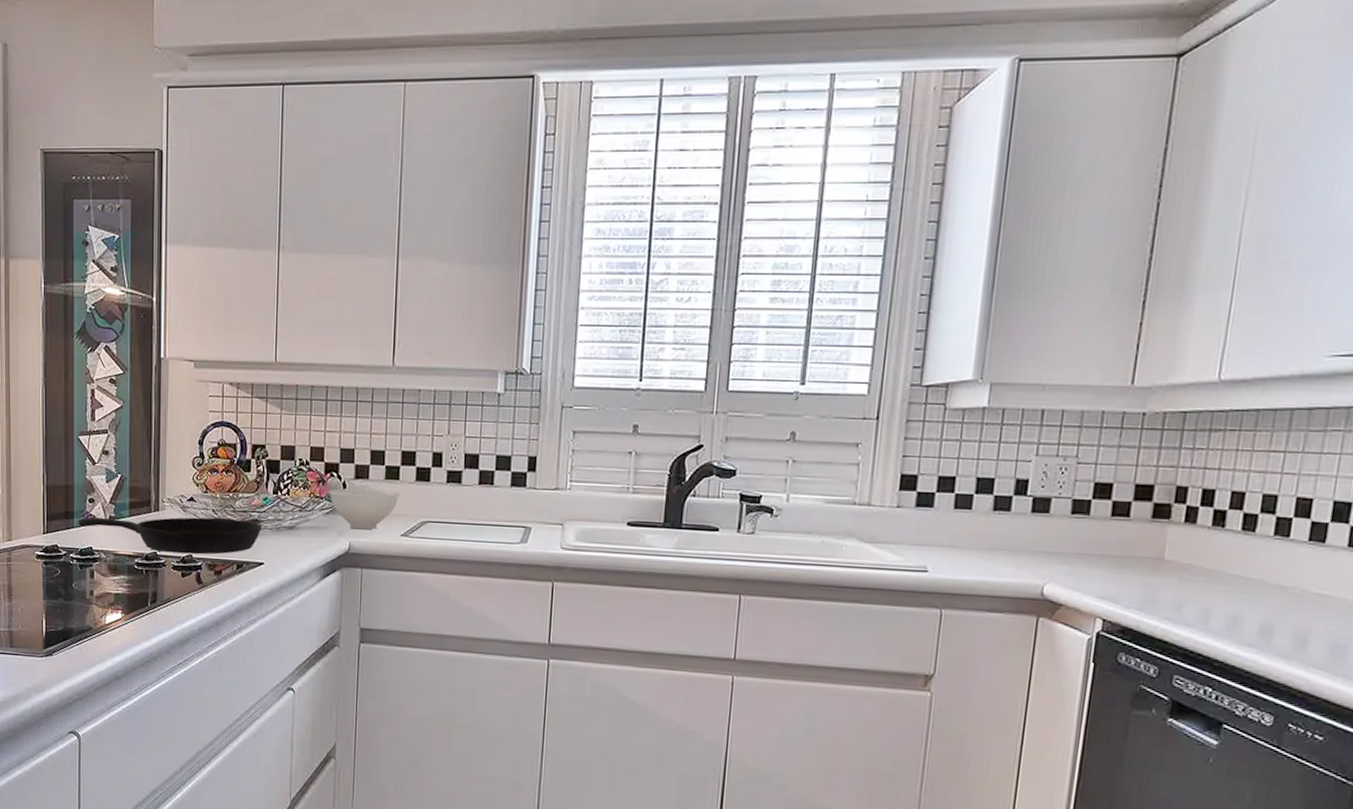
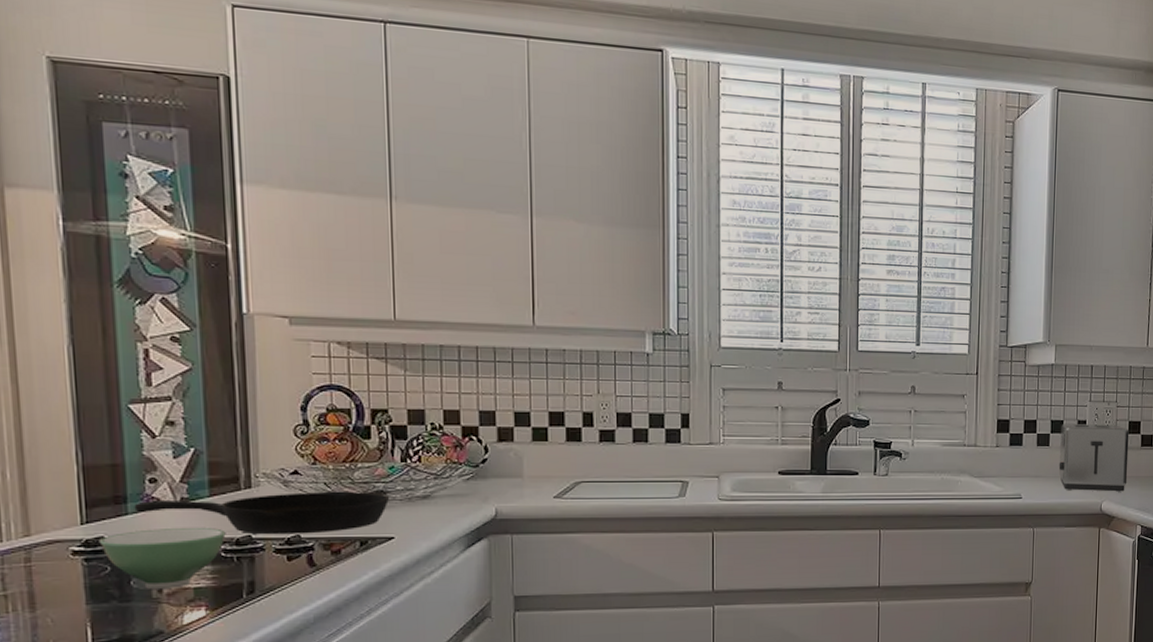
bowl: none [54,541,139,593] -> present [98,528,226,590]
bowl: present [329,488,400,530] -> none [468,453,549,494]
toaster: none [983,483,1094,574] -> present [1058,424,1129,492]

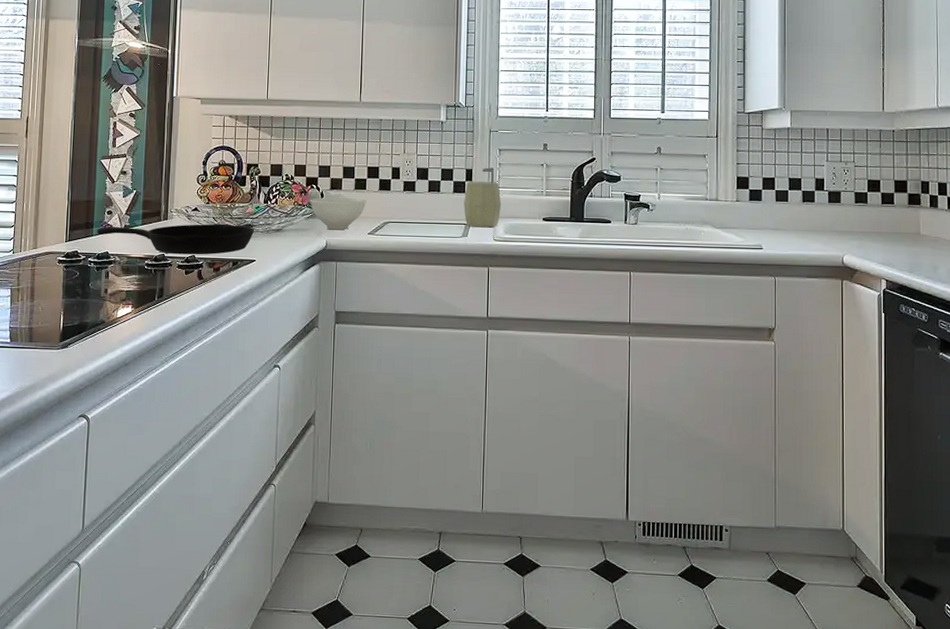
bowl: present [98,528,226,590] -> none [74,247,149,291]
bowl: none [468,453,549,494] -> present [309,197,367,230]
soap dispenser: none [679,411,728,485] -> present [464,167,502,228]
toaster: present [1058,424,1129,492] -> none [798,182,869,246]

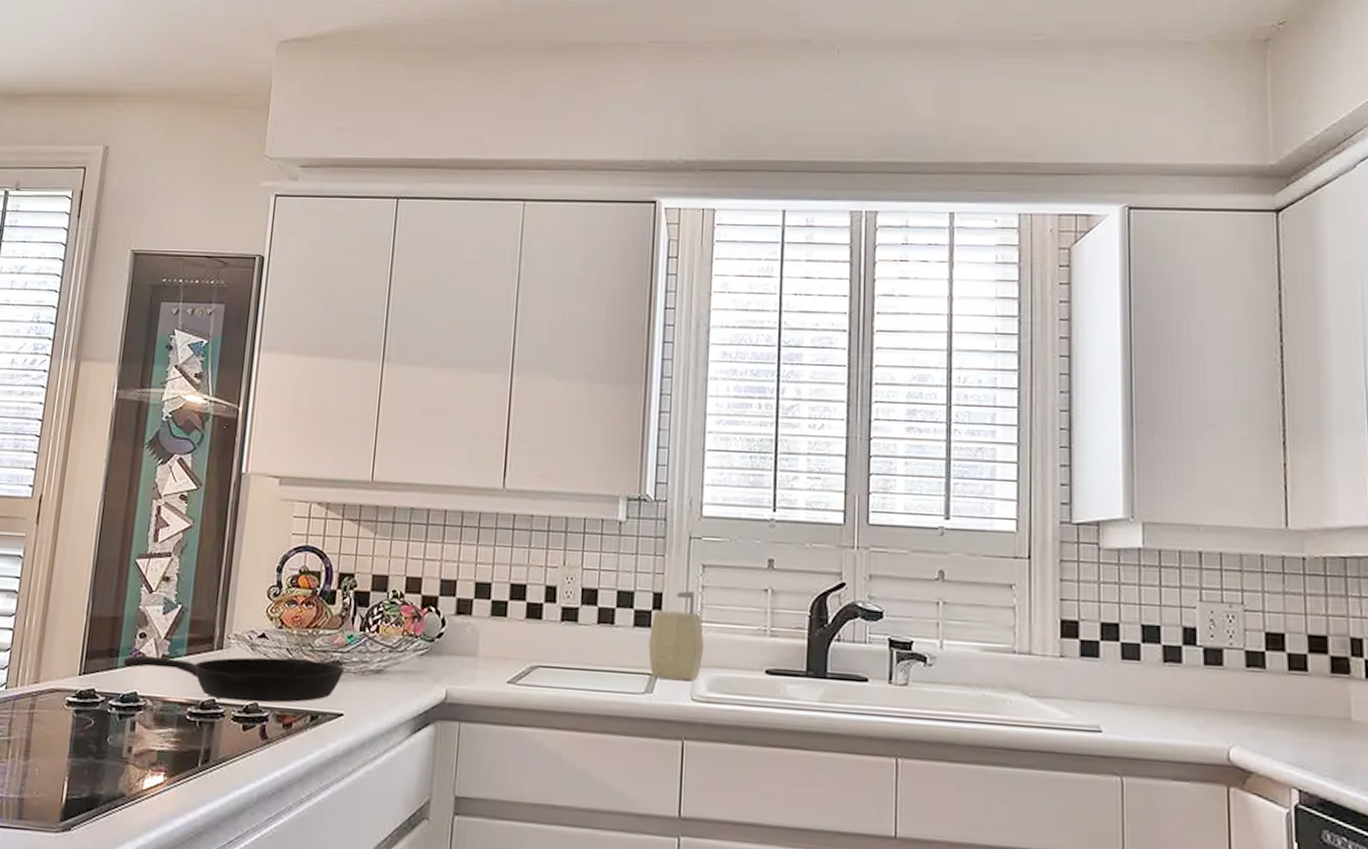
bowl: present [309,197,367,230] -> none [425,626,507,676]

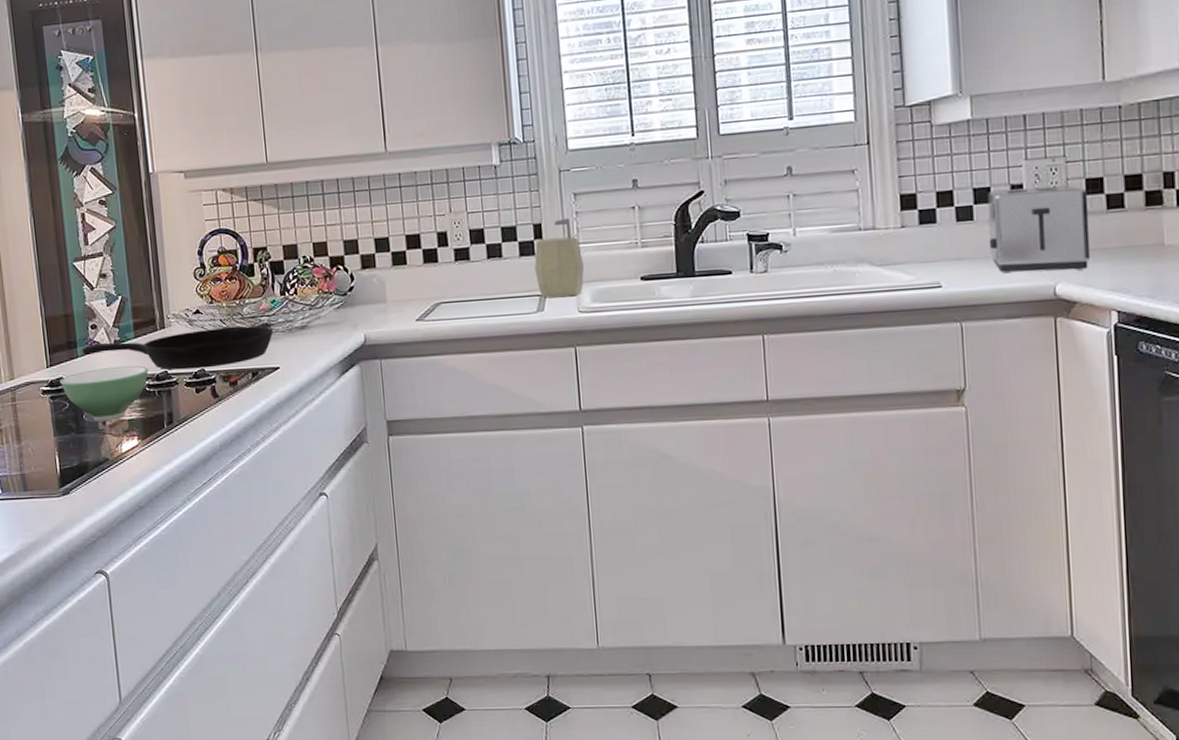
bowl: none [89,685,194,750] -> present [59,366,149,423]
toaster: none [1156,631,1270,736] -> present [987,185,1091,274]

